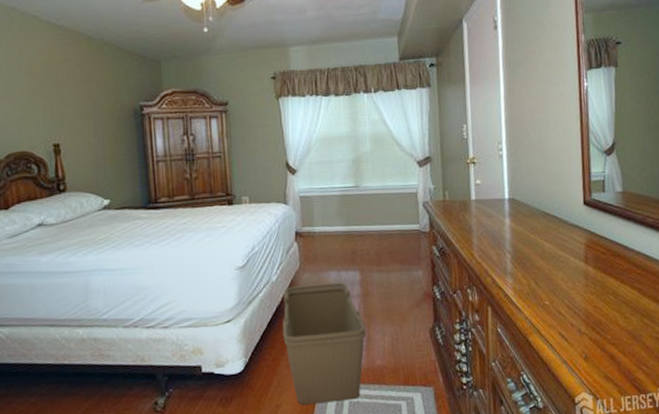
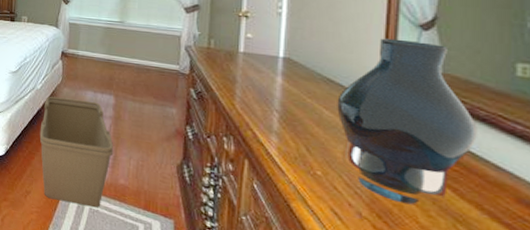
vase: none [554,166,649,313] -> present [337,38,477,206]

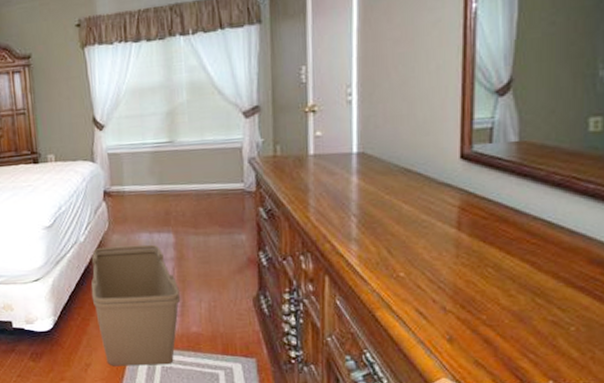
vase: present [337,38,477,206] -> none [416,110,553,289]

